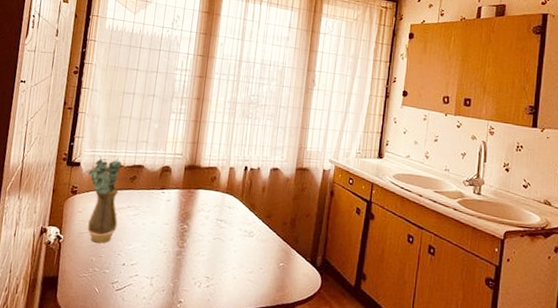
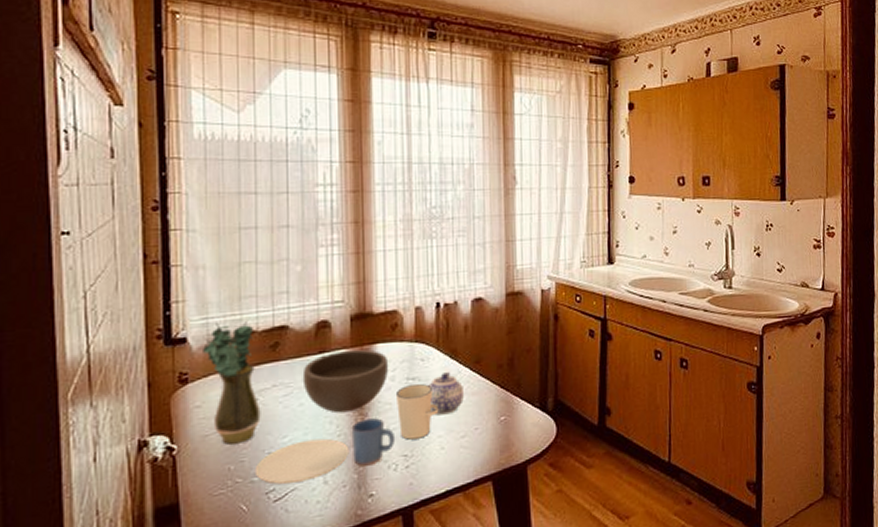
plate: none [107,250,171,281] -> present [254,438,350,485]
bowl: none [147,190,206,237] -> present [302,349,389,414]
mug: none [172,243,203,279] -> present [351,418,396,466]
cup: none [206,224,236,267] -> present [397,383,439,440]
teapot: none [230,220,256,253] -> present [428,372,464,415]

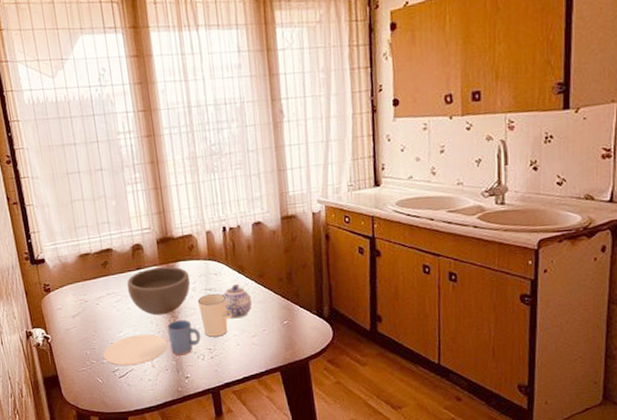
vase: present [203,322,261,445] -> none [56,246,103,336]

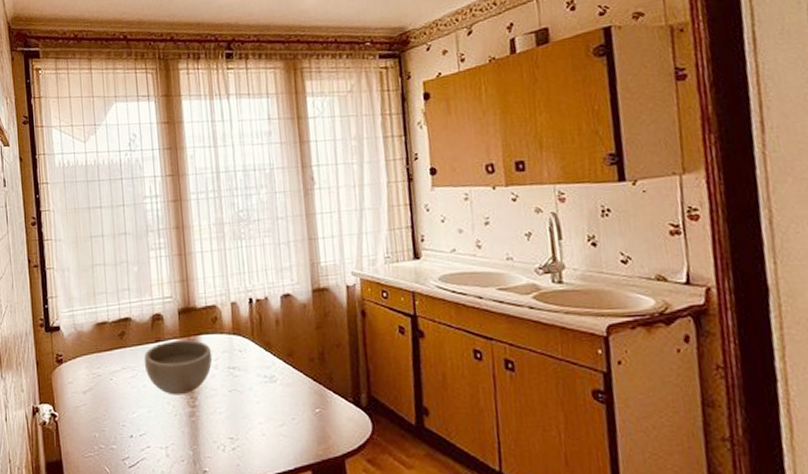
plate: present [103,334,168,366] -> none [113,416,185,454]
mug: present [167,320,201,356] -> none [184,402,223,444]
cup: present [198,293,233,337] -> none [220,372,258,424]
teapot: present [222,284,252,319] -> none [247,363,280,403]

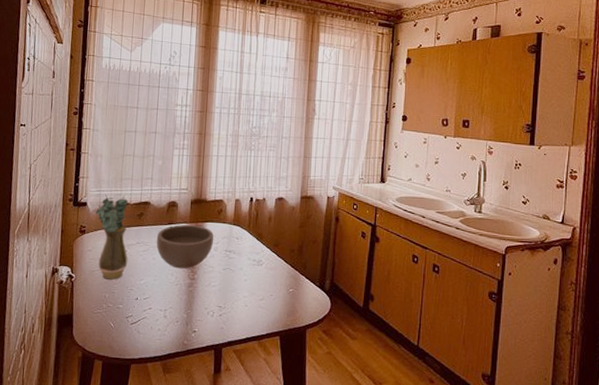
vase: none [71,314,115,416] -> present [96,194,128,280]

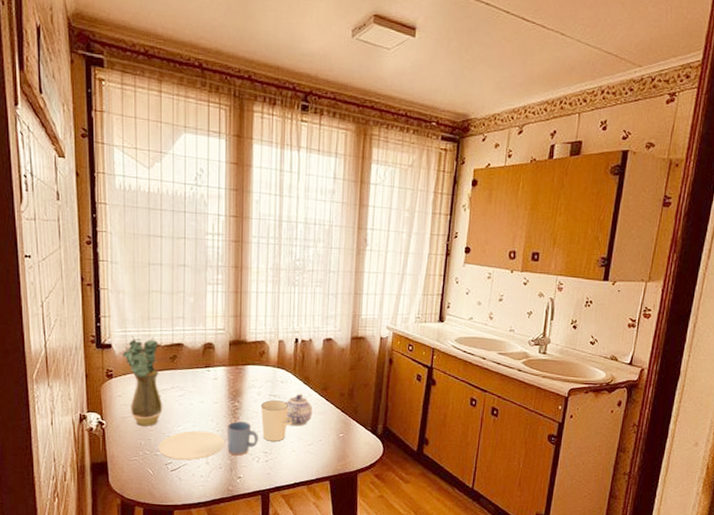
plate: none [120,284,183,314] -> present [158,430,225,461]
bowl: present [156,225,214,269] -> none [193,368,257,415]
mug: none [184,276,215,310] -> present [227,421,259,456]
cup: none [217,255,246,296] -> present [261,399,293,442]
teapot: none [240,250,265,281] -> present [286,394,312,426]

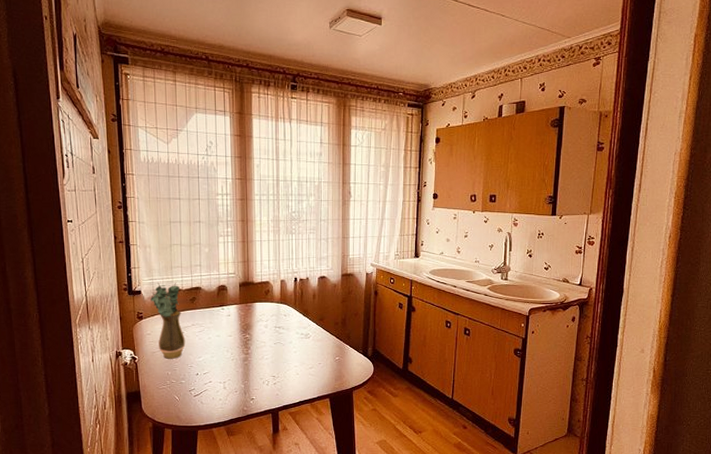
plate: present [158,430,225,461] -> none [182,360,239,387]
mug: present [227,421,259,456] -> none [240,351,268,380]
cup: present [261,399,293,442] -> none [268,330,296,366]
teapot: present [286,394,312,426] -> none [289,325,312,353]

